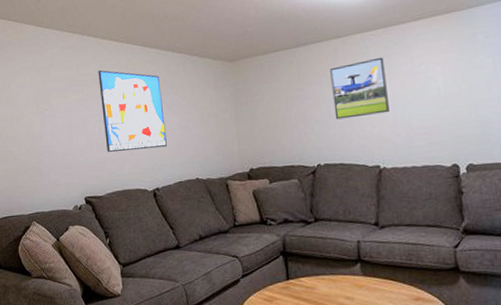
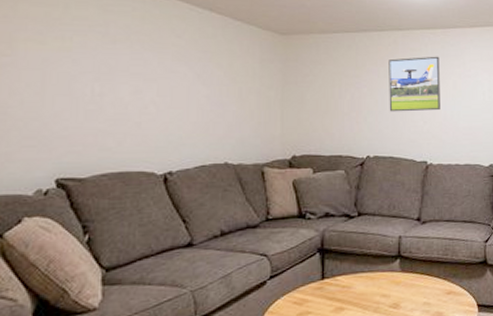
wall art: present [98,70,167,152] -> none [99,15,190,123]

